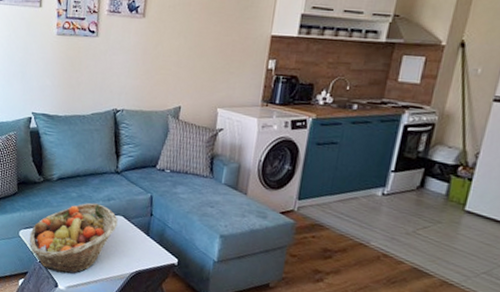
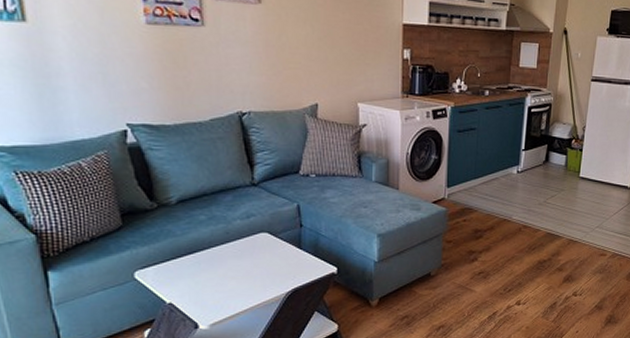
fruit basket: present [29,203,118,274] -> none [149,223,263,311]

